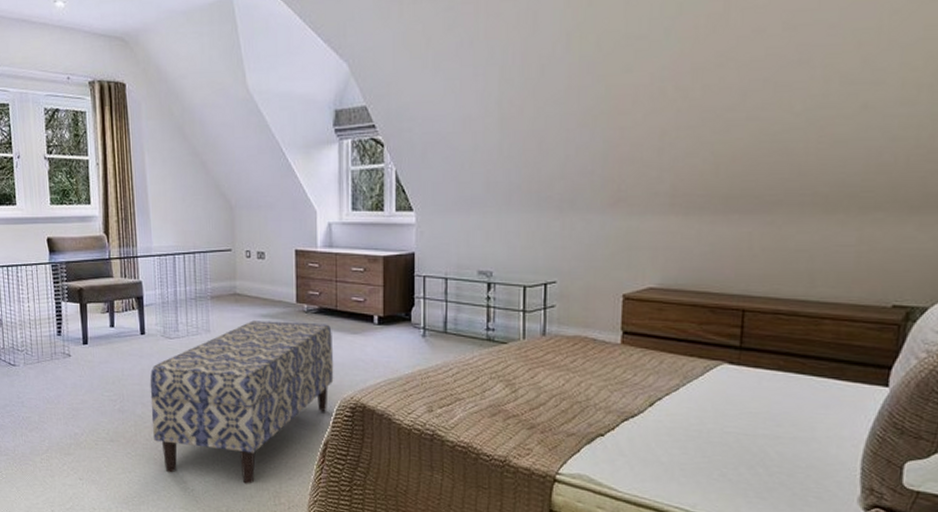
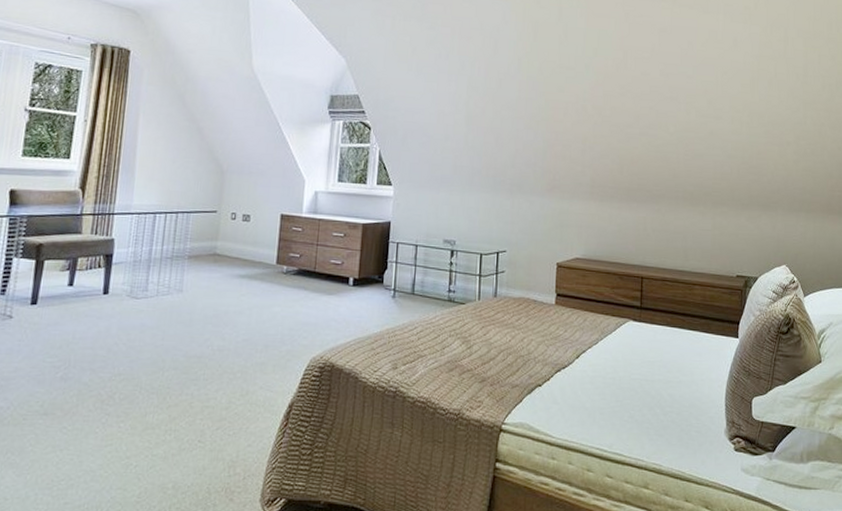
bench: present [149,320,334,484] -> none [98,281,309,455]

